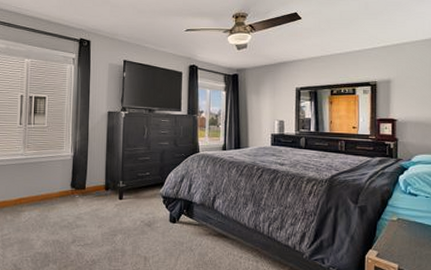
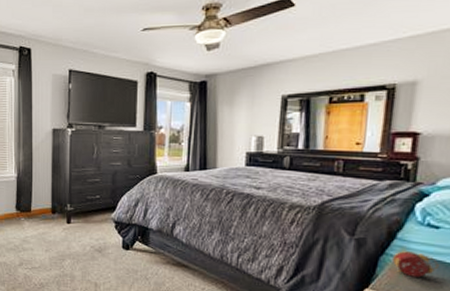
alarm clock: none [386,216,420,238] -> present [392,251,439,277]

